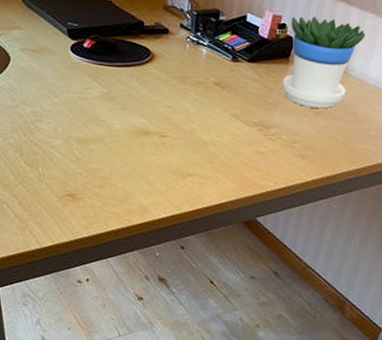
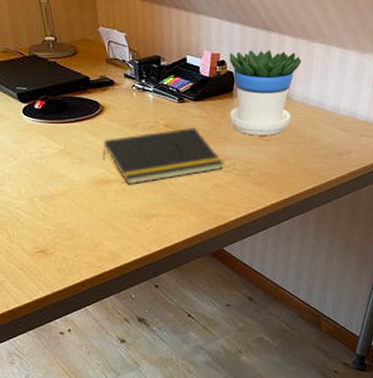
notepad: none [145,88,269,140] -> present [102,128,223,185]

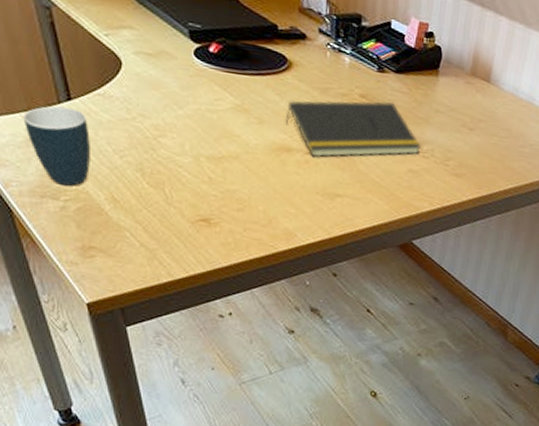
flowerpot: present [229,50,302,136] -> none [432,25,516,125]

